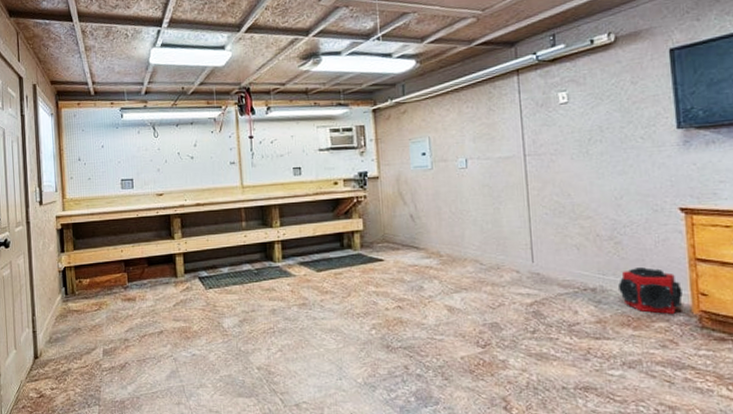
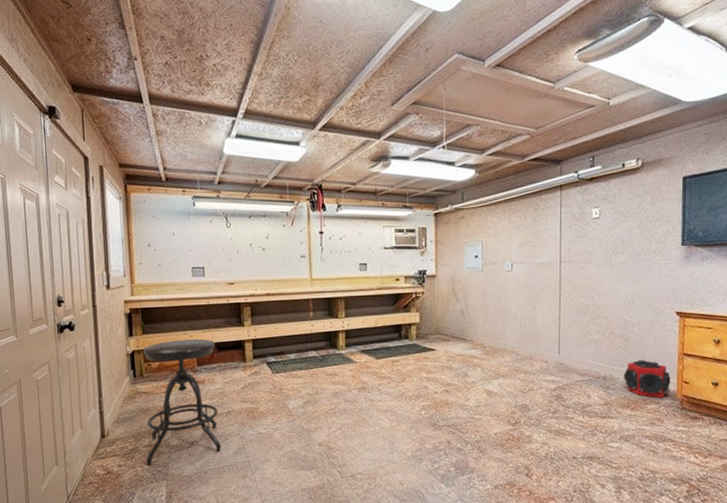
stool: none [75,253,155,390] -> present [143,338,222,466]

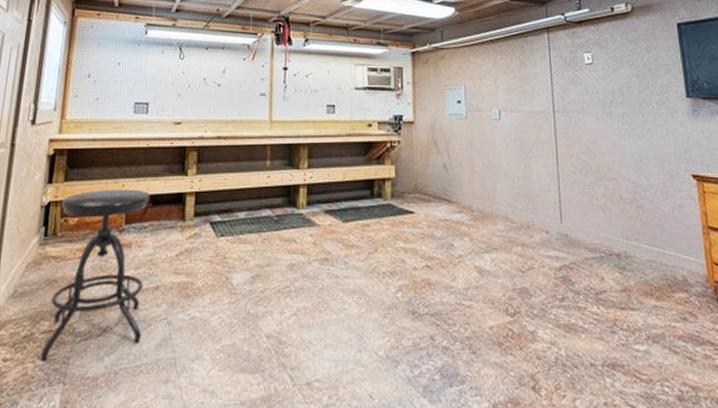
speaker: present [624,360,671,398] -> none [641,233,700,284]

